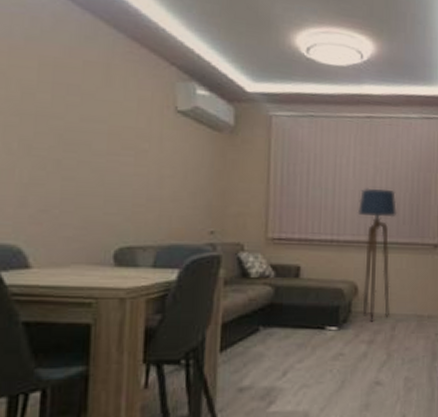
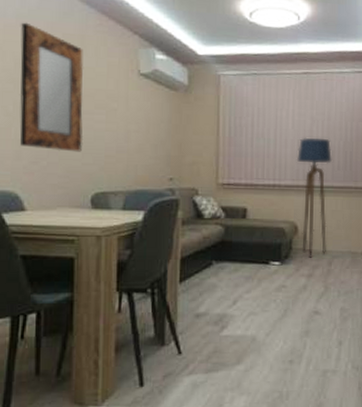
home mirror: none [25,44,109,199] -> present [19,22,84,152]

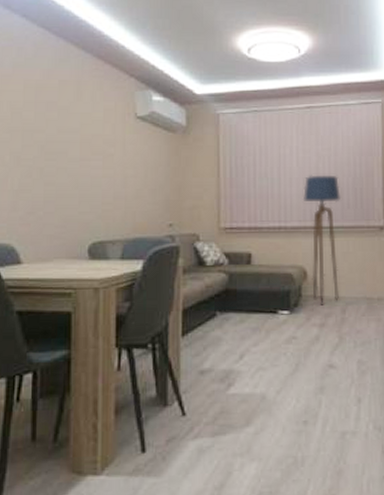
home mirror: present [19,22,84,152] -> none [16,71,80,200]

